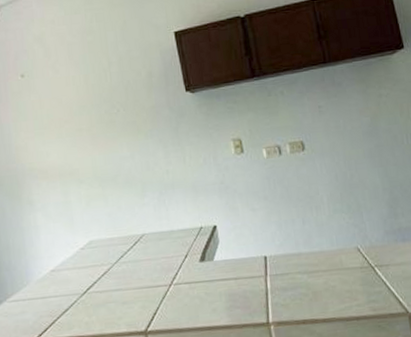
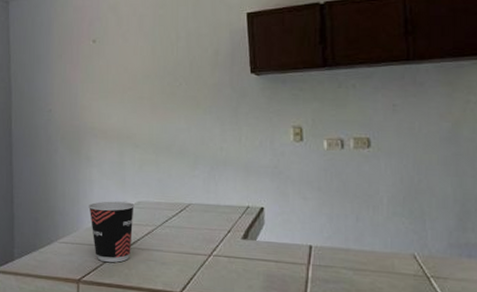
cup: none [37,243,89,314] -> present [89,201,135,263]

